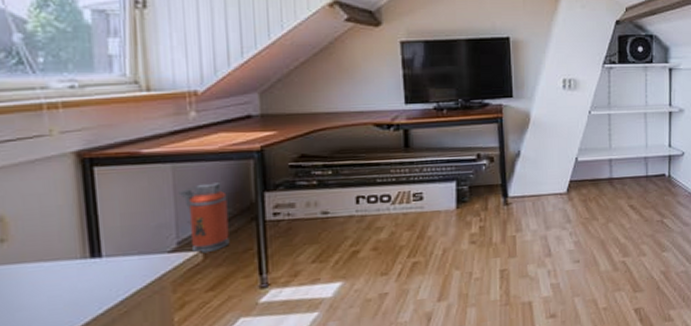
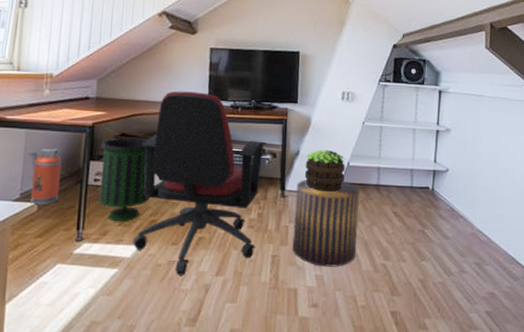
trash can: none [275,156,348,259] -> present [98,137,151,222]
office chair: none [328,95,481,308] -> present [132,91,267,276]
stool: none [520,179,593,274] -> present [292,180,359,267]
potted plant: none [528,146,573,194] -> present [304,149,346,193]

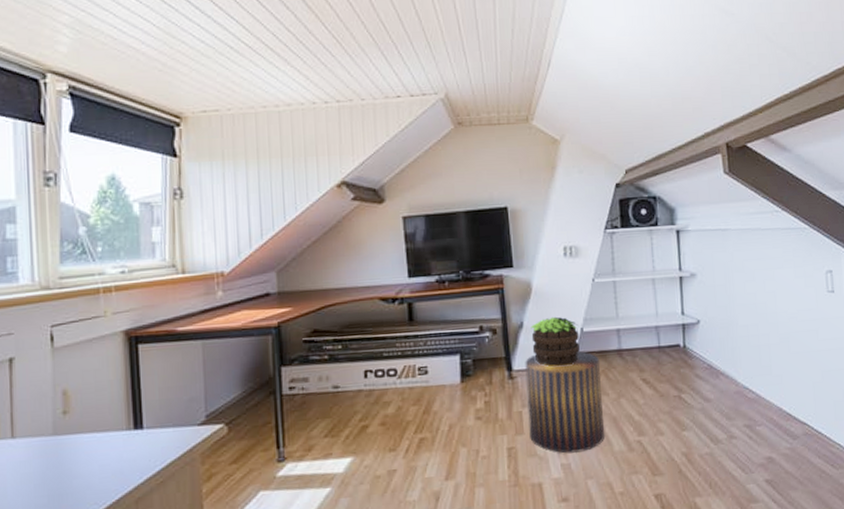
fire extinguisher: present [27,148,62,206] -> none [207,358,251,427]
trash can: present [98,137,151,222] -> none [291,331,357,434]
office chair: present [132,91,267,276] -> none [338,269,487,486]

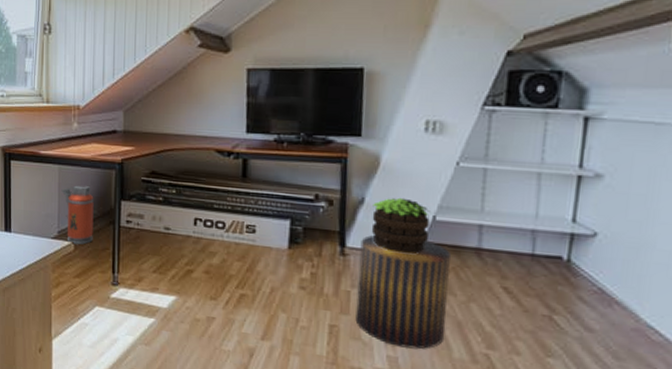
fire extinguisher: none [207,358,251,427] -> present [61,185,94,245]

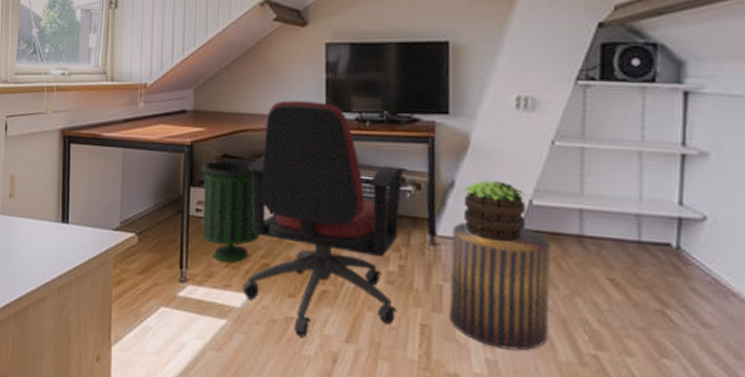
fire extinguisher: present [61,185,94,245] -> none [125,170,161,237]
trash can: none [131,175,185,269] -> present [201,158,261,263]
office chair: none [168,122,321,335] -> present [241,100,407,338]

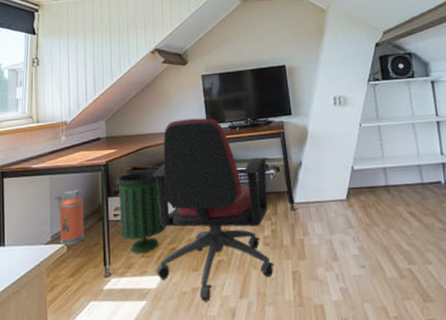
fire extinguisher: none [125,170,161,237] -> present [53,190,85,246]
stool: present [449,222,551,351] -> none [304,187,378,278]
potted plant: present [463,180,526,243] -> none [308,156,351,201]

